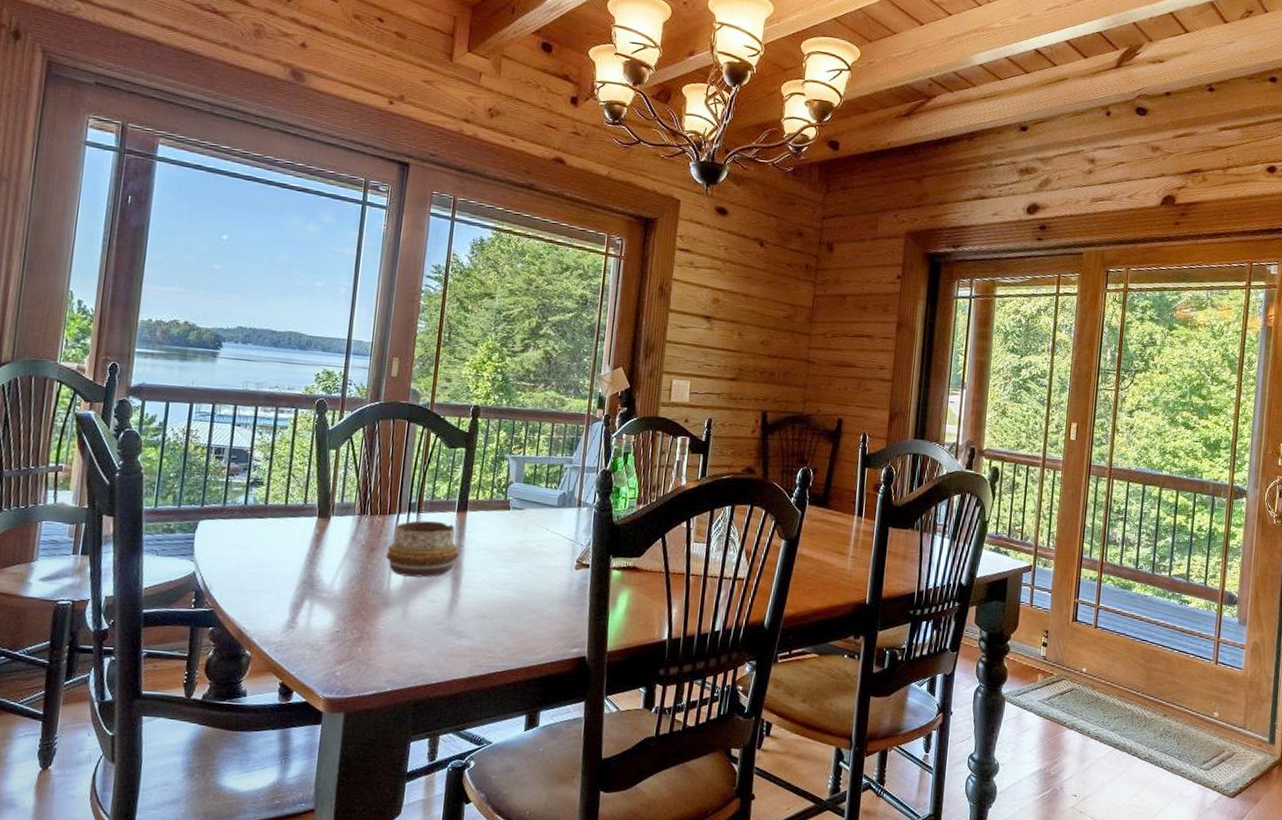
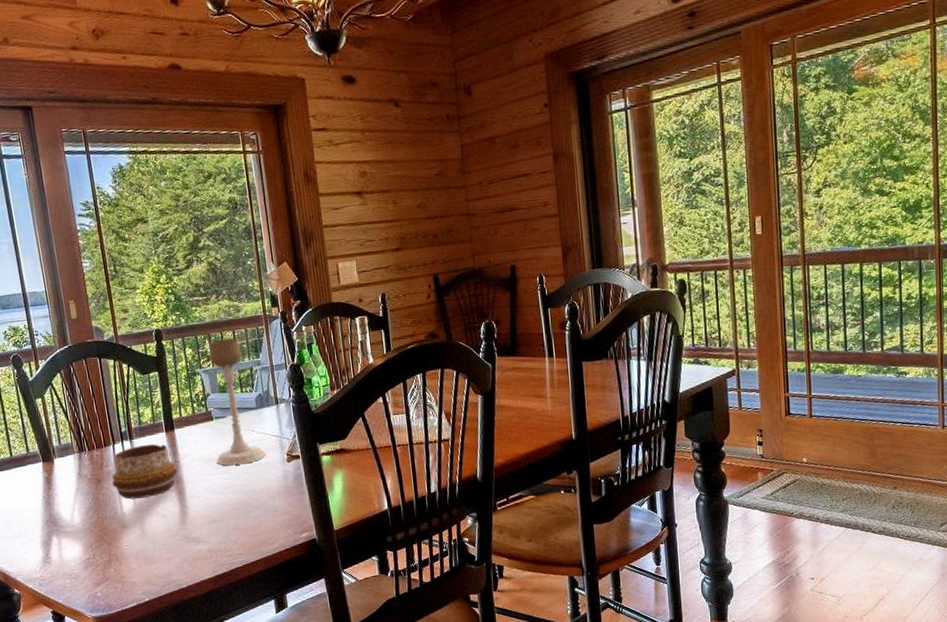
candle holder: none [501,429,556,563] -> present [209,338,266,466]

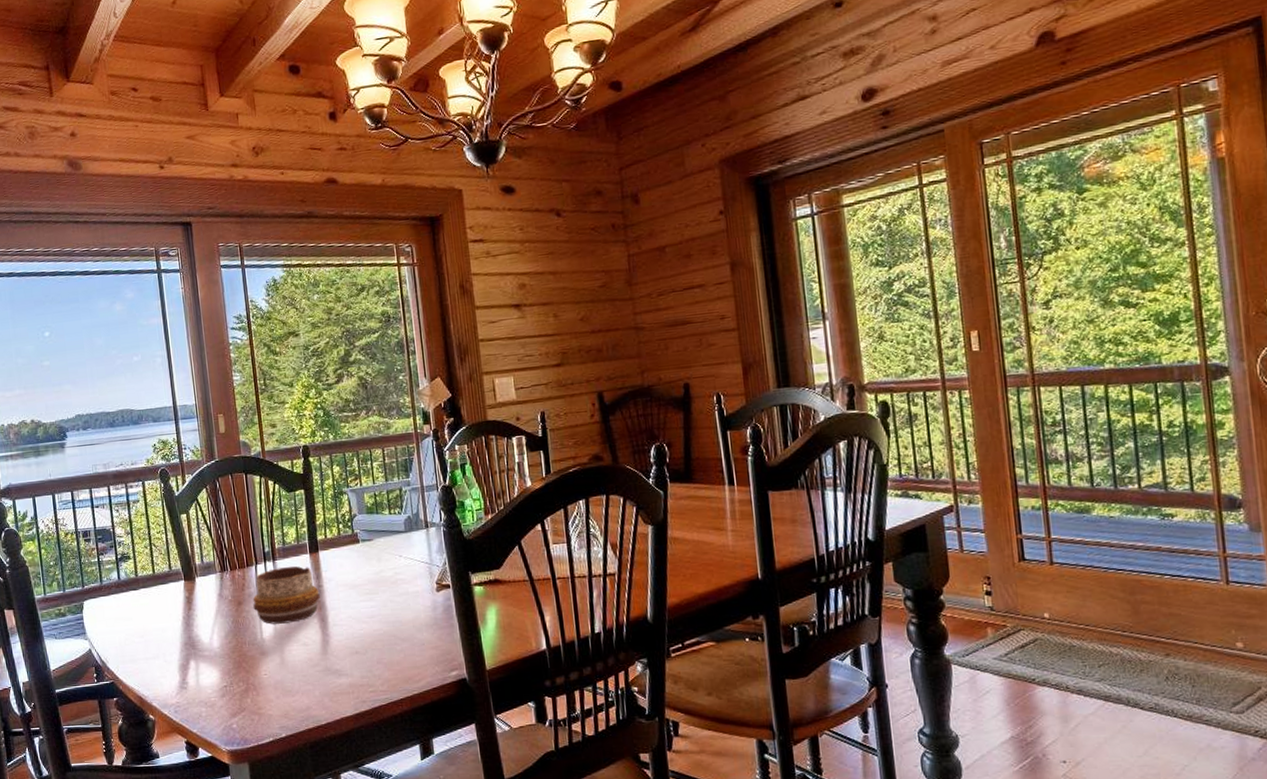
candle holder: present [209,338,266,466] -> none [357,456,414,593]

